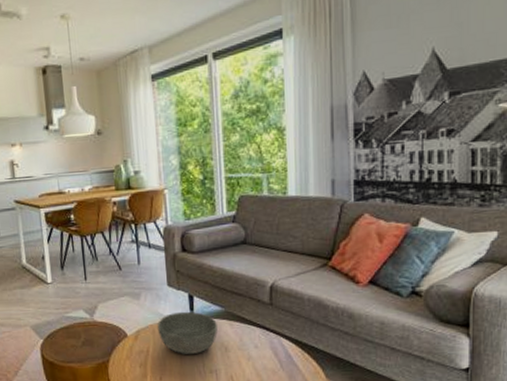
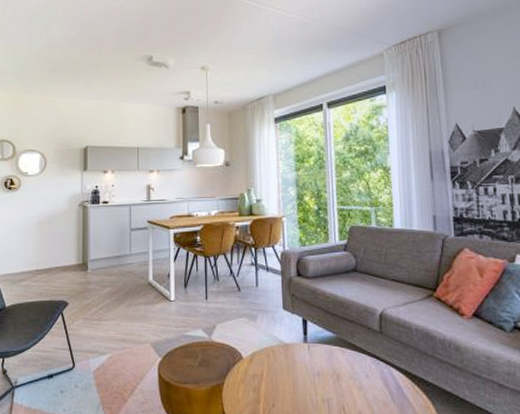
bowl: present [158,311,218,354] -> none [272,335,330,380]

